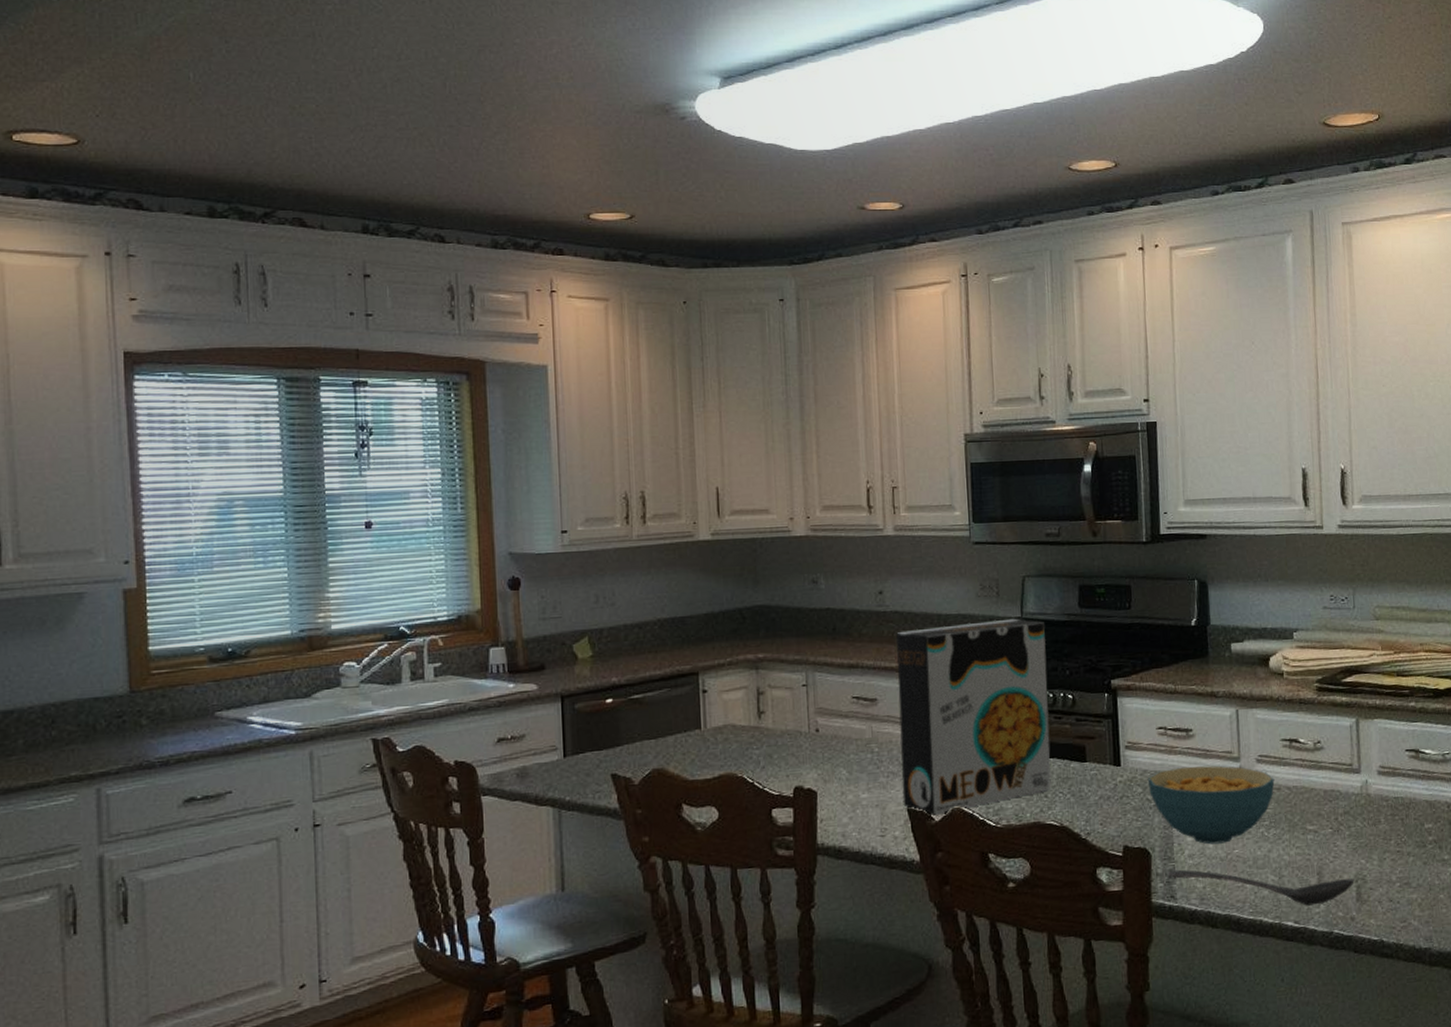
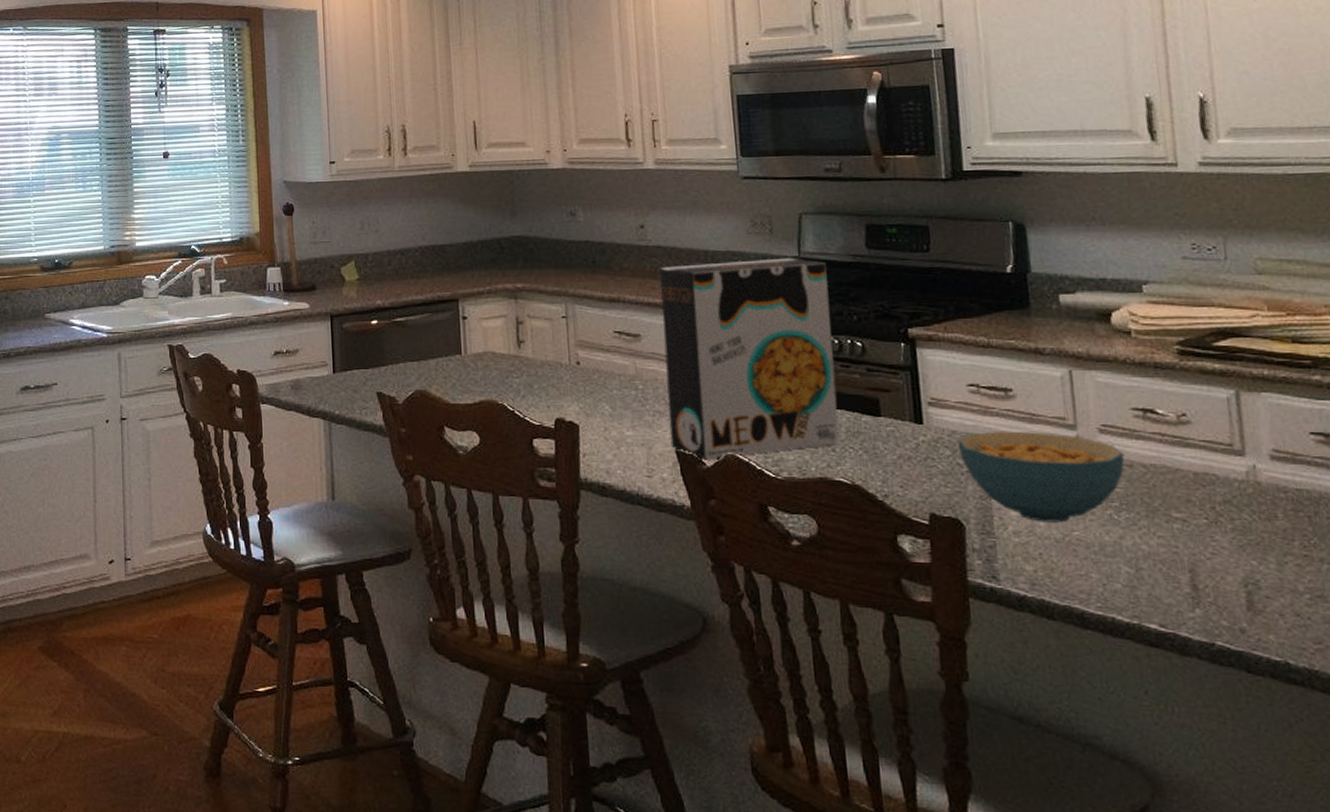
stirrer: present [1168,869,1355,906] -> none [987,547,1243,608]

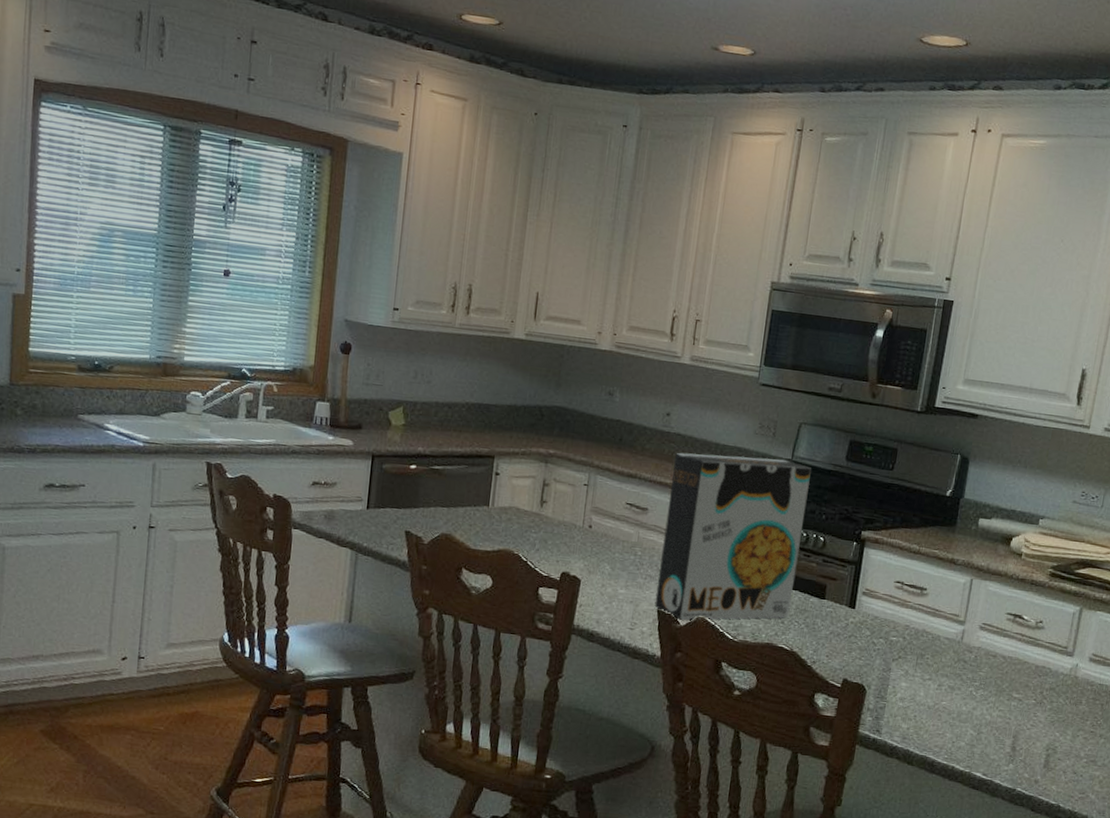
cereal bowl: present [957,431,1125,523] -> none [876,620,993,694]

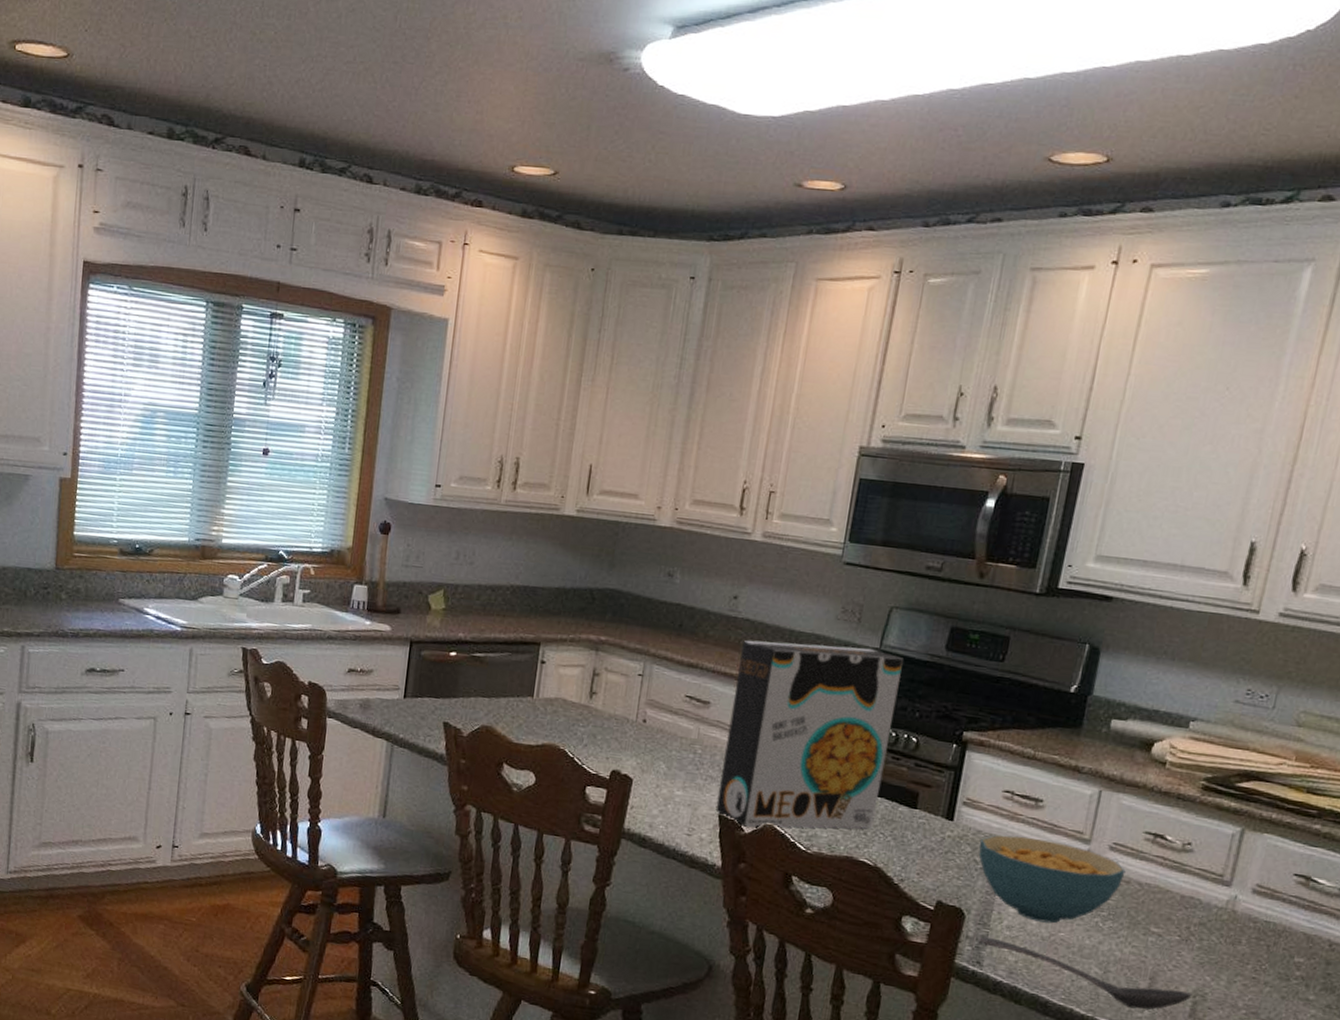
cereal bowl: none [876,620,993,694] -> present [978,835,1126,924]
stirrer: none [878,708,1046,763] -> present [979,936,1193,1010]

